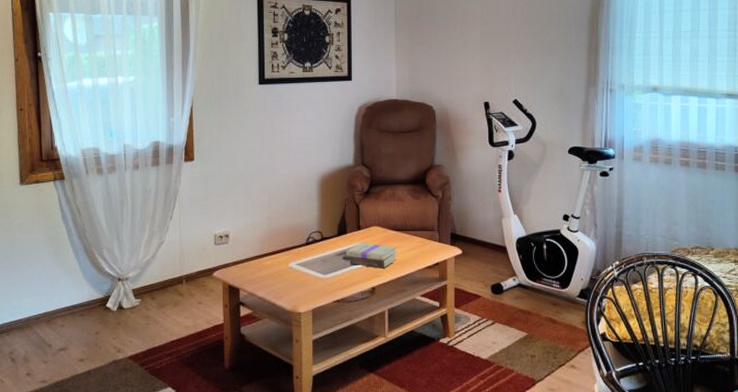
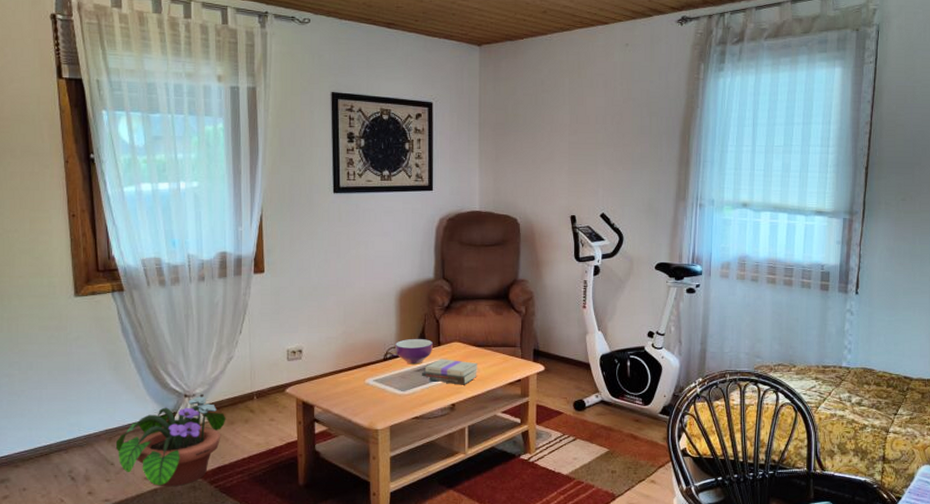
potted flower: none [53,277,157,369] -> present [115,393,226,487]
bowl: none [317,223,353,250] -> present [395,338,433,366]

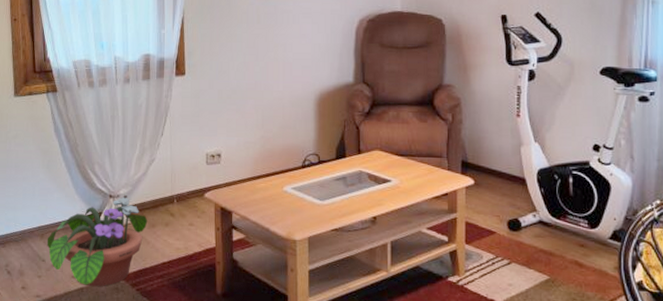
bowl: present [395,338,433,366] -> none [314,145,353,174]
books: present [422,359,477,385] -> none [341,168,400,197]

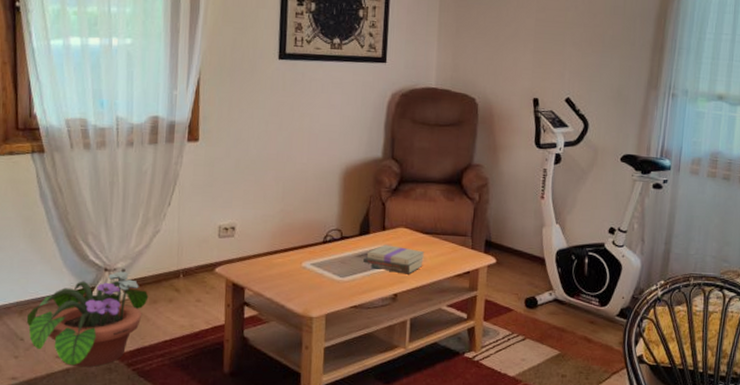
books: none [341,168,400,197] -> present [363,245,424,275]

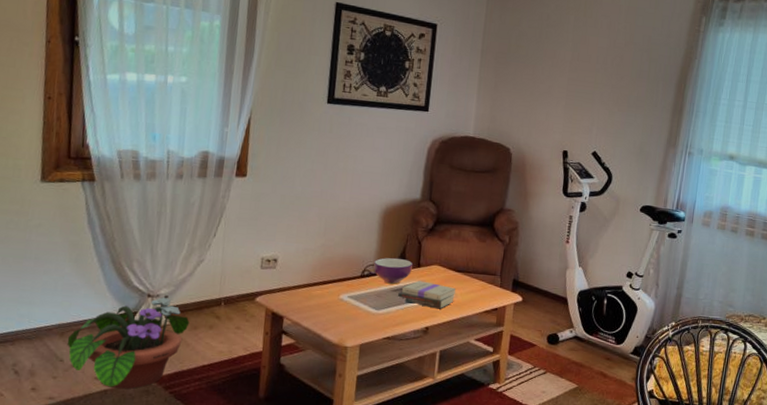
bowl: none [336,221,377,251] -> present [373,257,413,285]

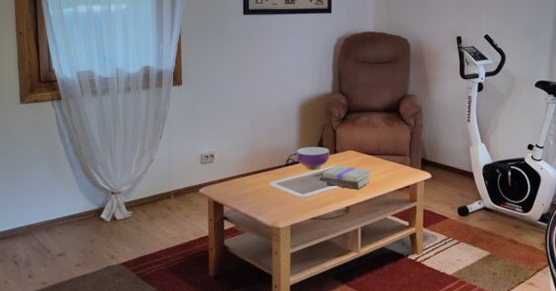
potted flower: present [67,294,190,389] -> none [52,191,147,273]

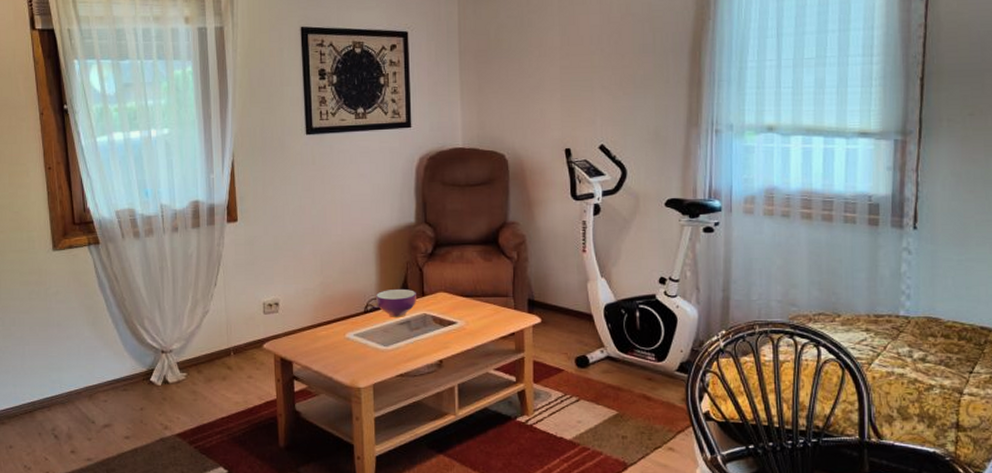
books: present [320,165,370,190] -> none [406,311,466,340]

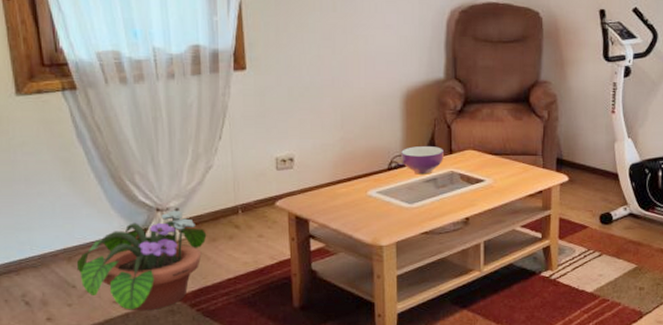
potted flower: none [95,349,204,447] -> present [76,206,207,311]

